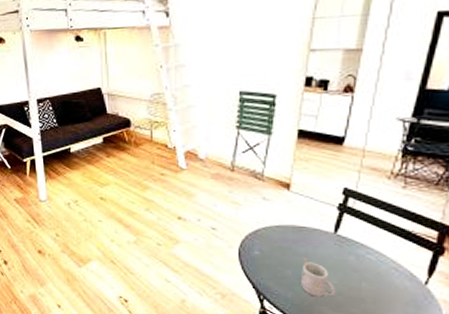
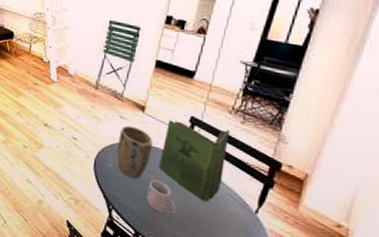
plant pot: none [263,207,303,263] -> present [117,125,153,179]
book: none [311,195,390,279] -> present [158,120,230,202]

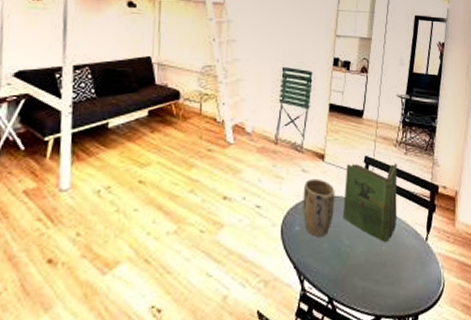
mug: present [146,174,176,214] -> none [336,227,362,268]

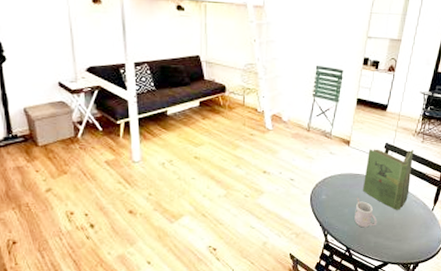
plant pot: present [303,178,335,237] -> none [329,160,358,204]
mug: none [336,227,362,268] -> present [354,198,377,228]

